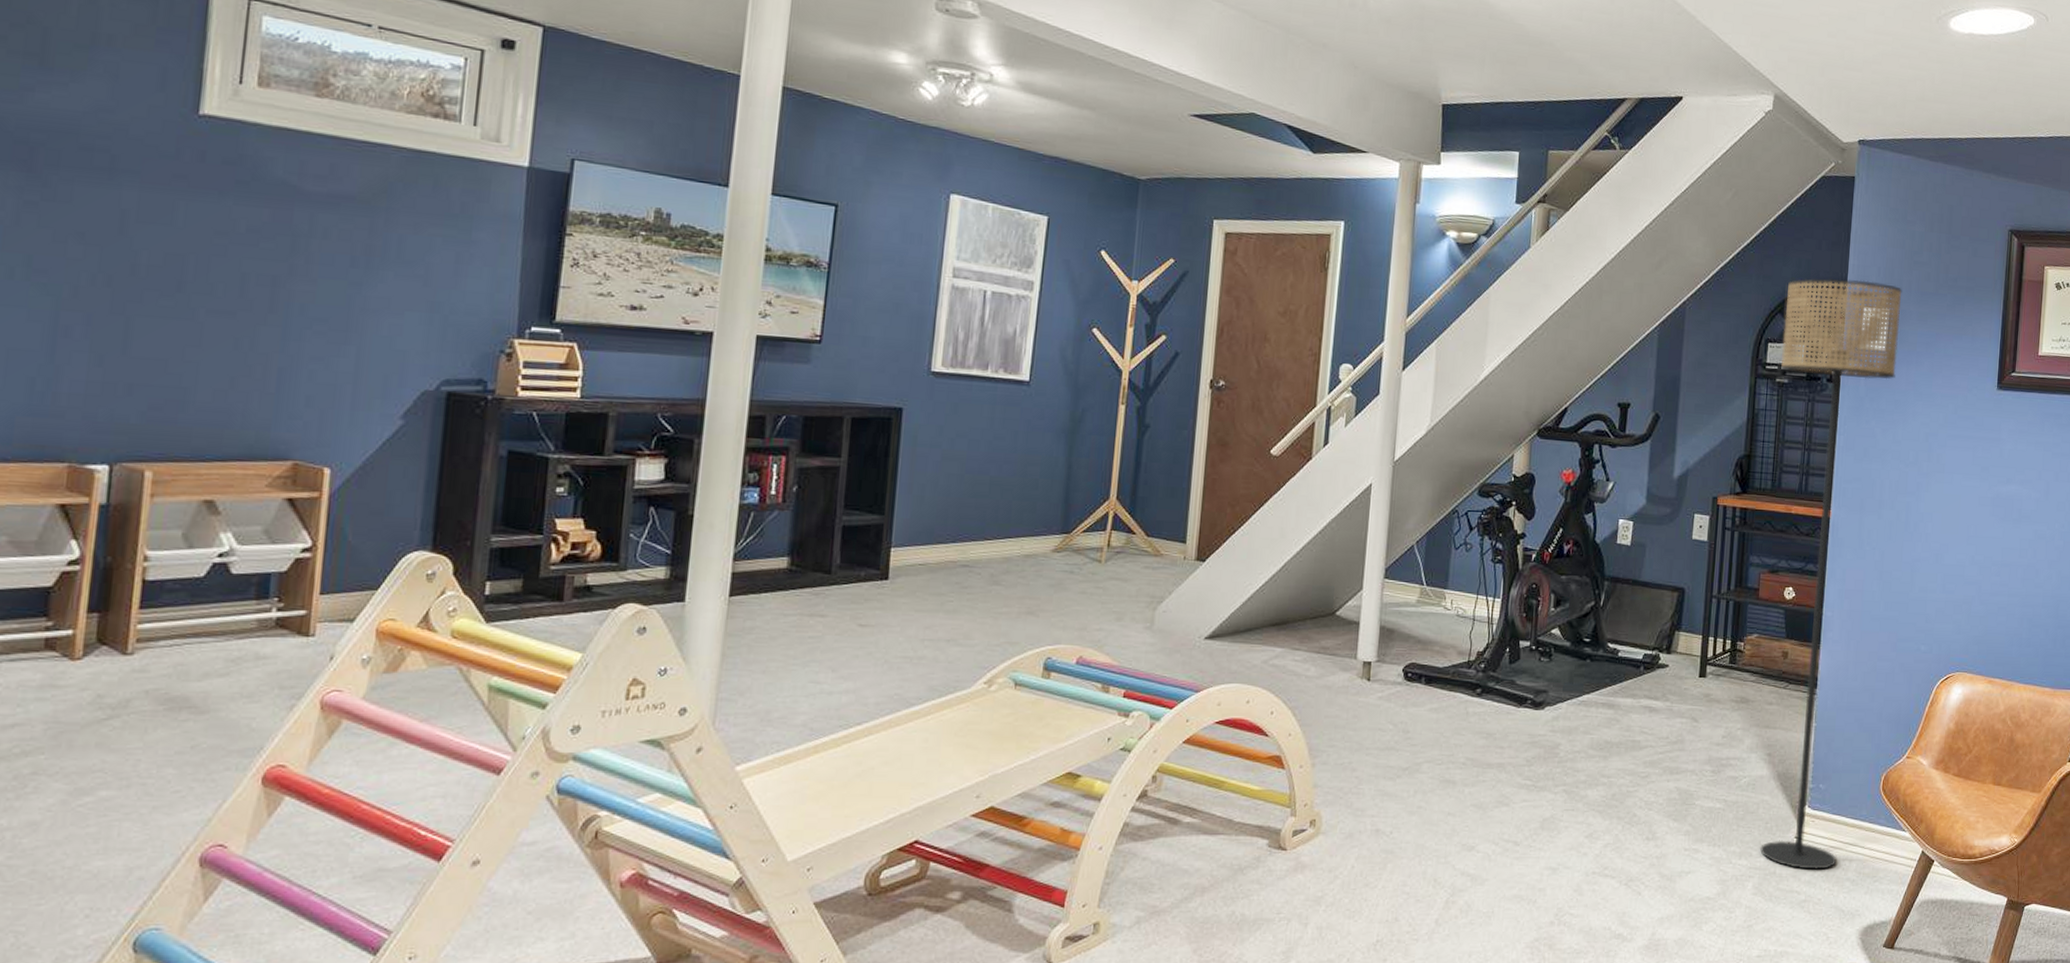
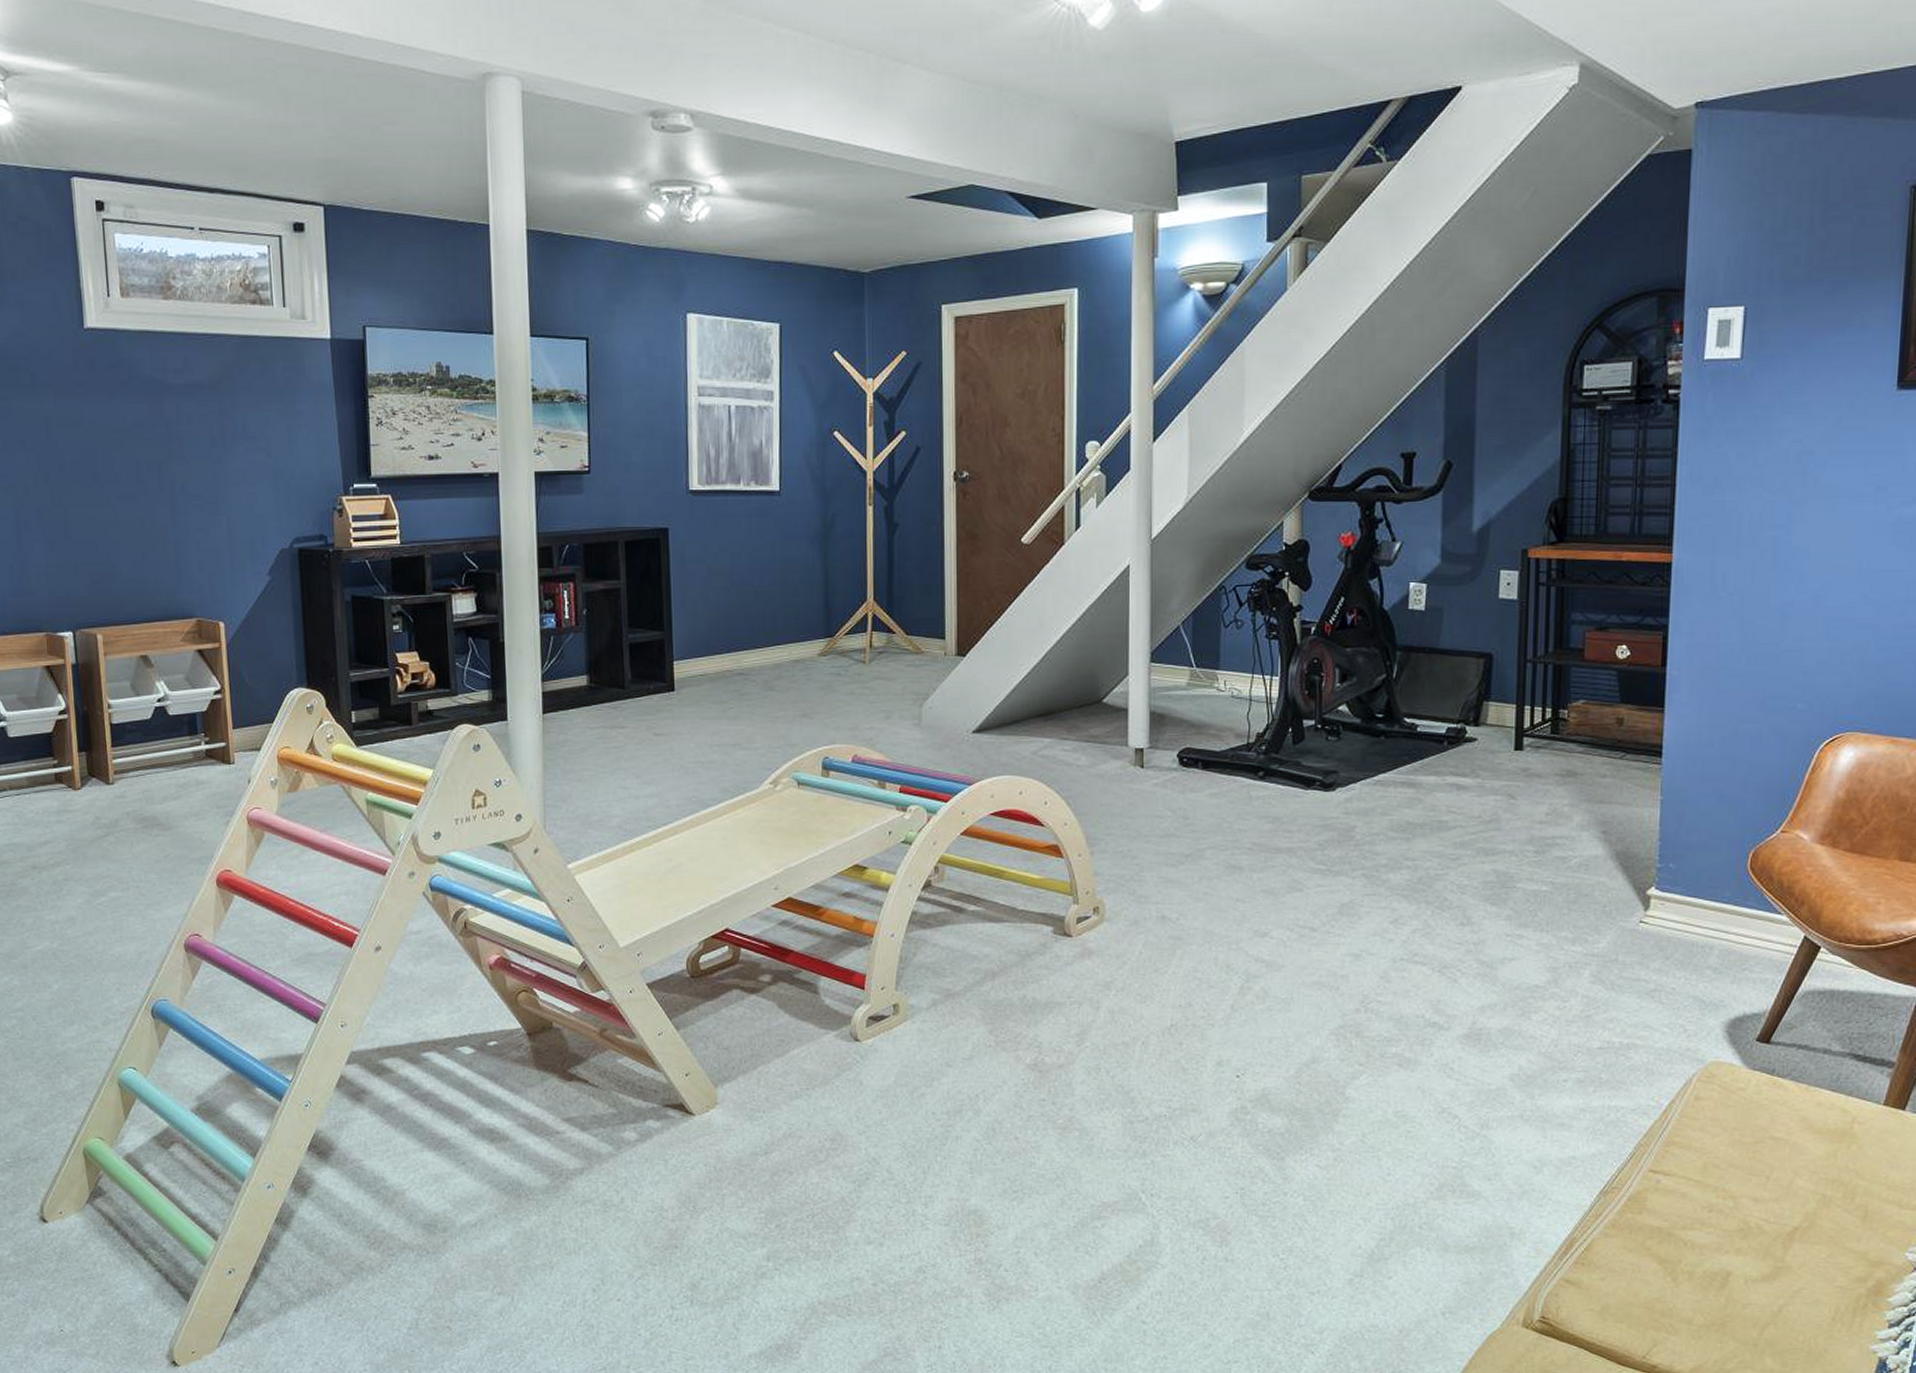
floor lamp: present [1760,278,1902,870] -> none [1598,275,1761,957]

